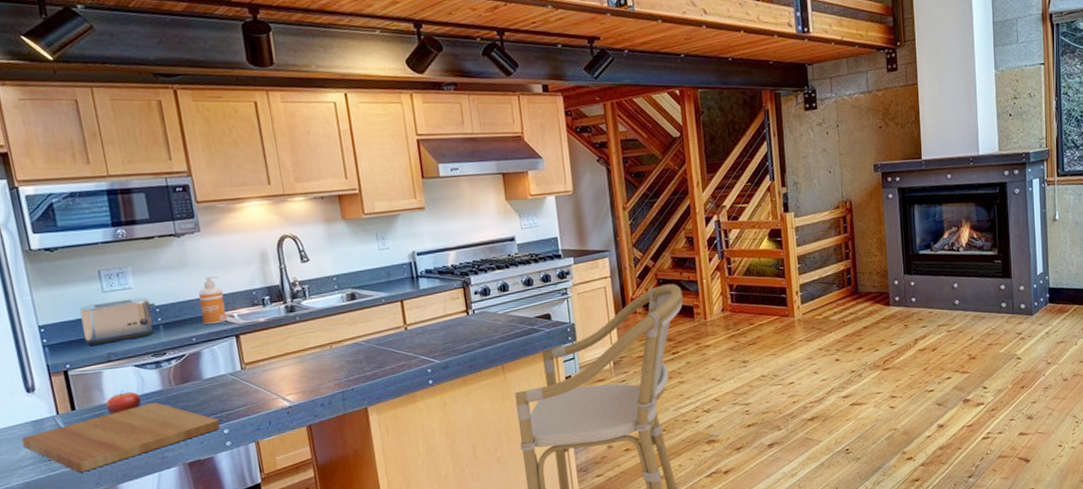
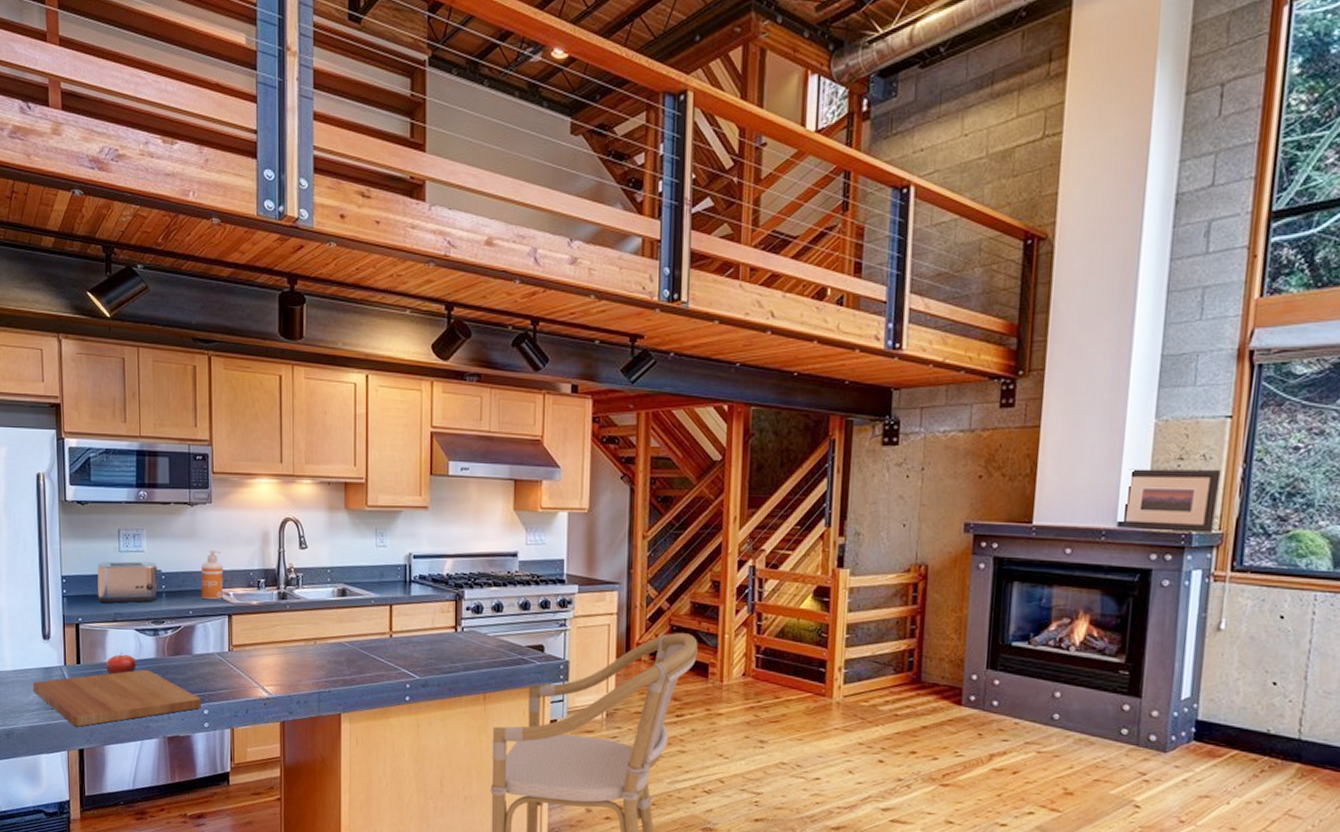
picture frame: none [979,104,1043,155] -> present [1116,468,1221,533]

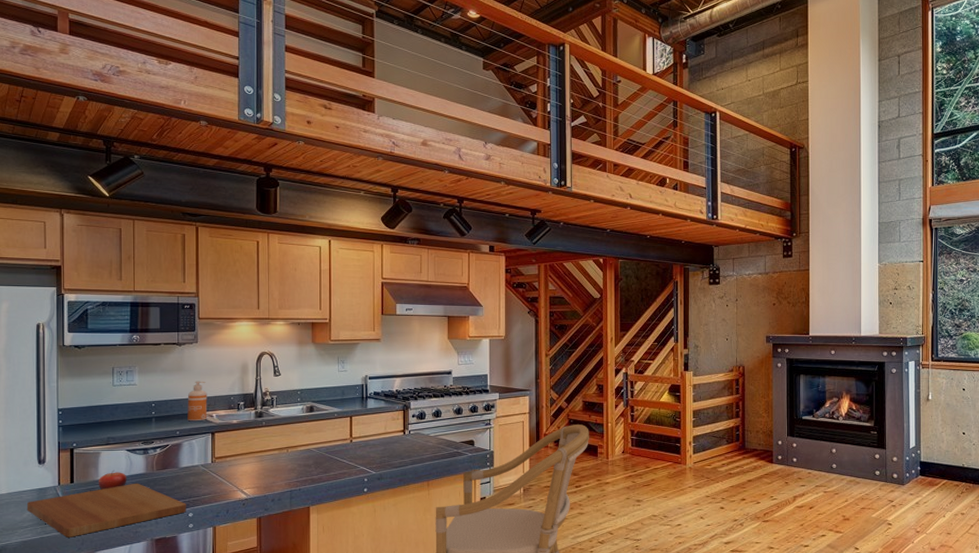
toaster: present [96,561,162,604] -> none [90,393,152,430]
picture frame: present [1116,468,1221,533] -> none [861,296,920,337]

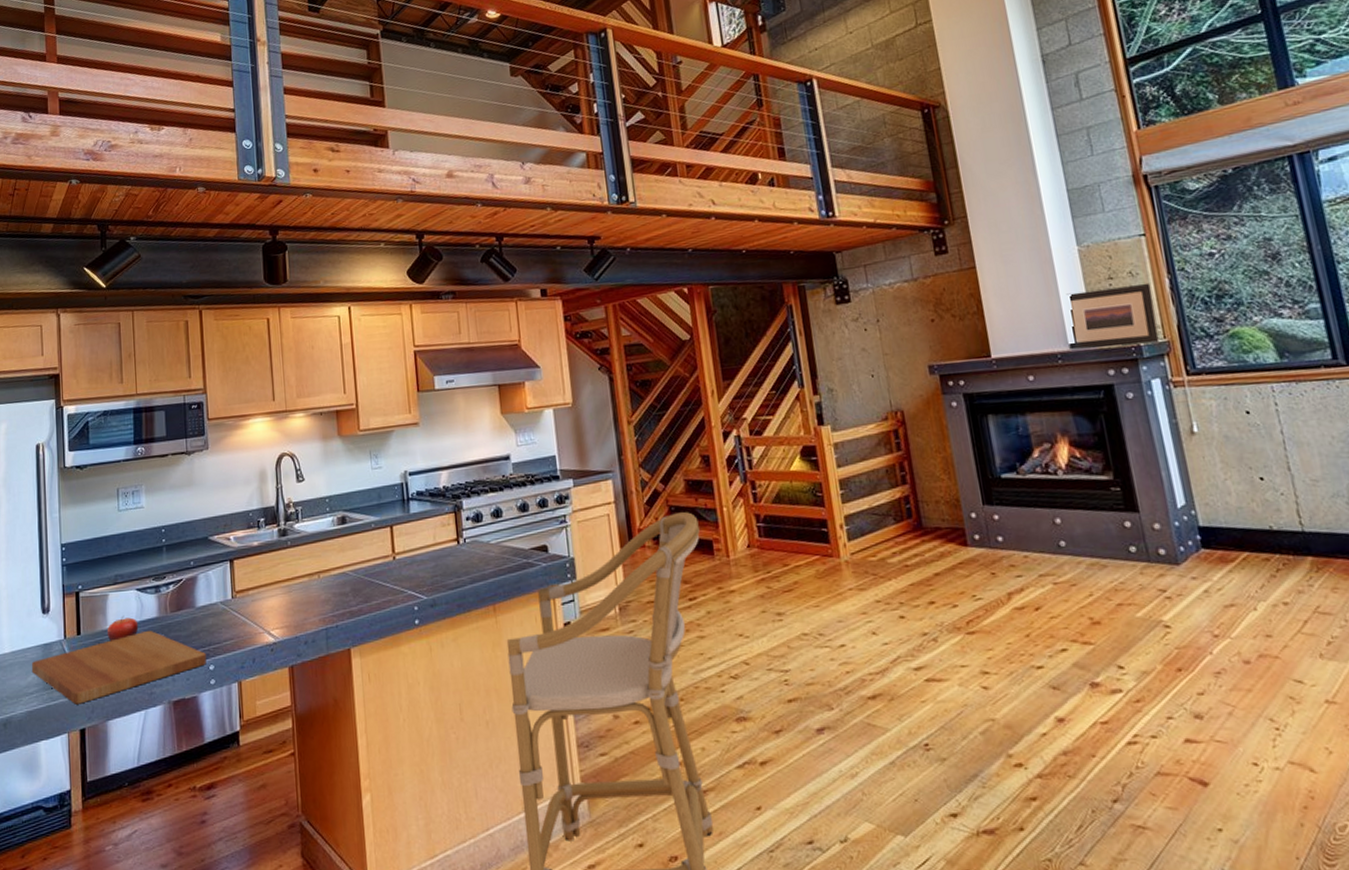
soap dispenser: present [187,381,208,422] -> none [200,495,224,548]
picture frame: none [861,296,920,337] -> present [1066,284,1160,350]

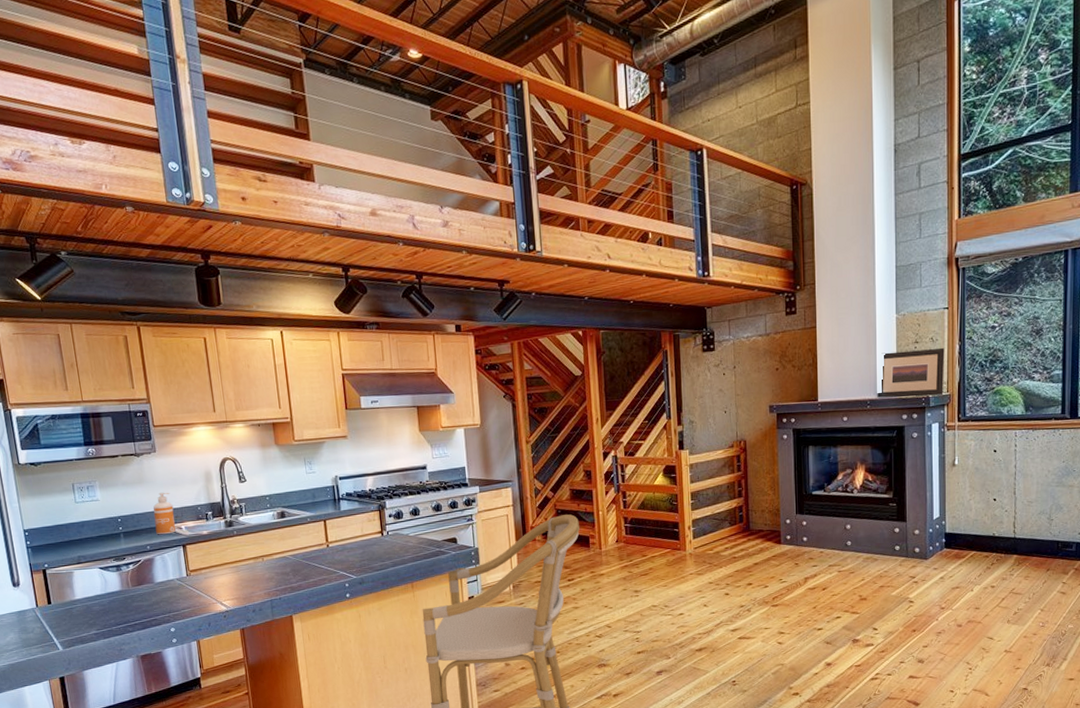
cutting board: present [31,630,206,705] -> none [8,600,168,659]
fruit: present [106,615,139,641] -> none [75,588,104,609]
soap dispenser: none [200,495,224,548] -> present [152,492,176,535]

